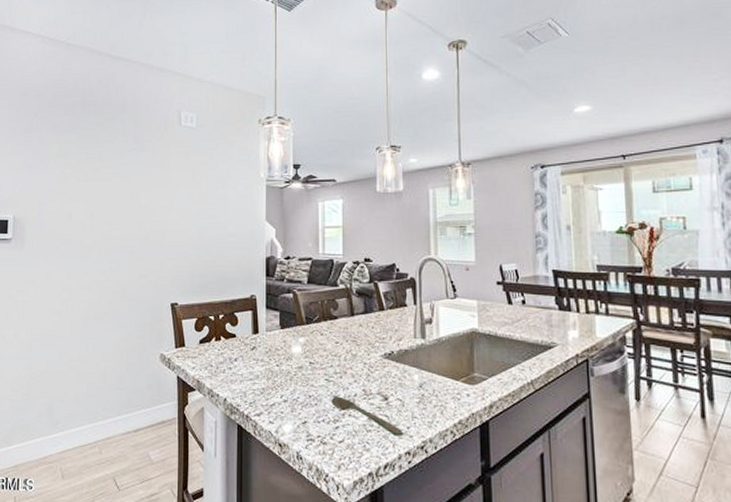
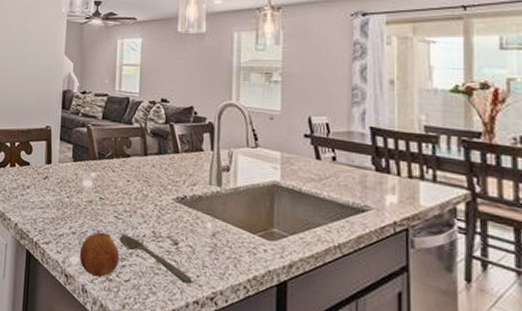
fruit: none [292,396,332,441] -> present [79,232,120,277]

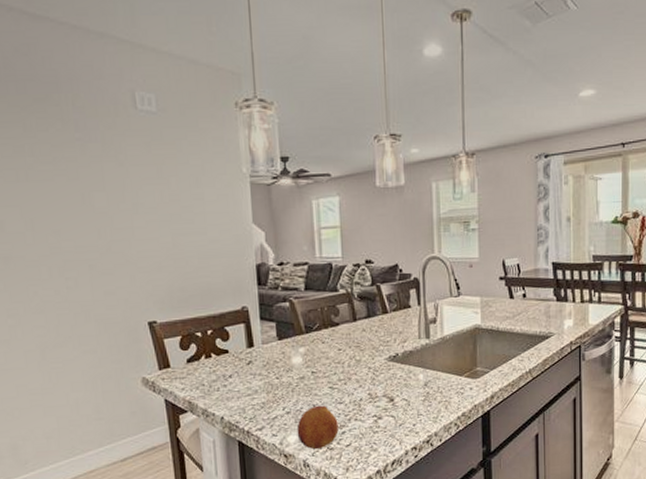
spoon: present [119,234,193,284] -> none [336,402,410,434]

